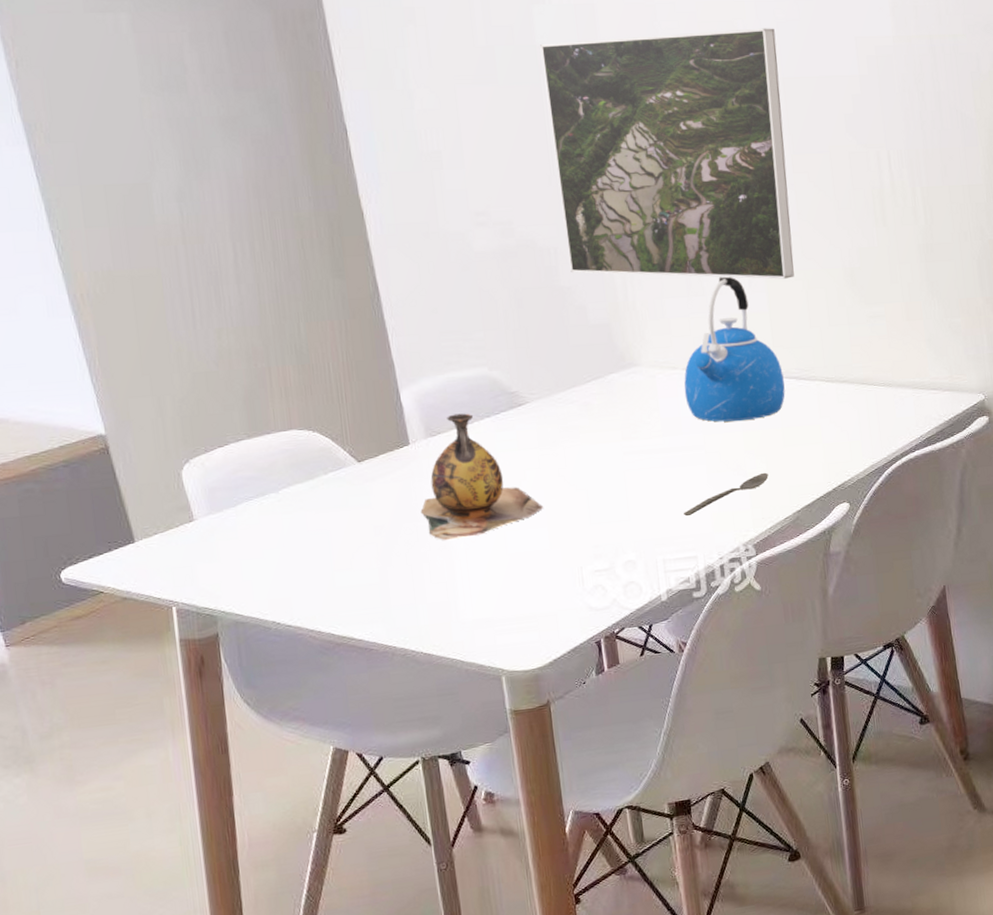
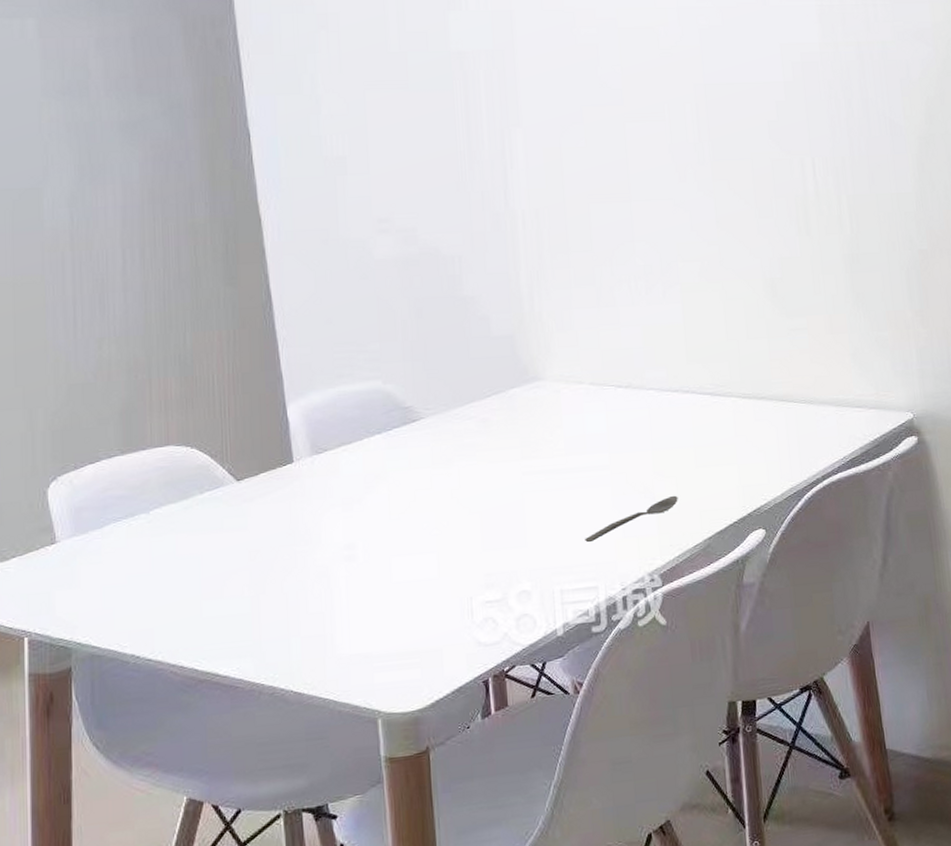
vase: present [420,413,543,540] -> none [300,429,433,567]
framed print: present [540,28,794,279] -> none [454,34,711,290]
kettle: present [684,276,785,422] -> none [590,286,699,441]

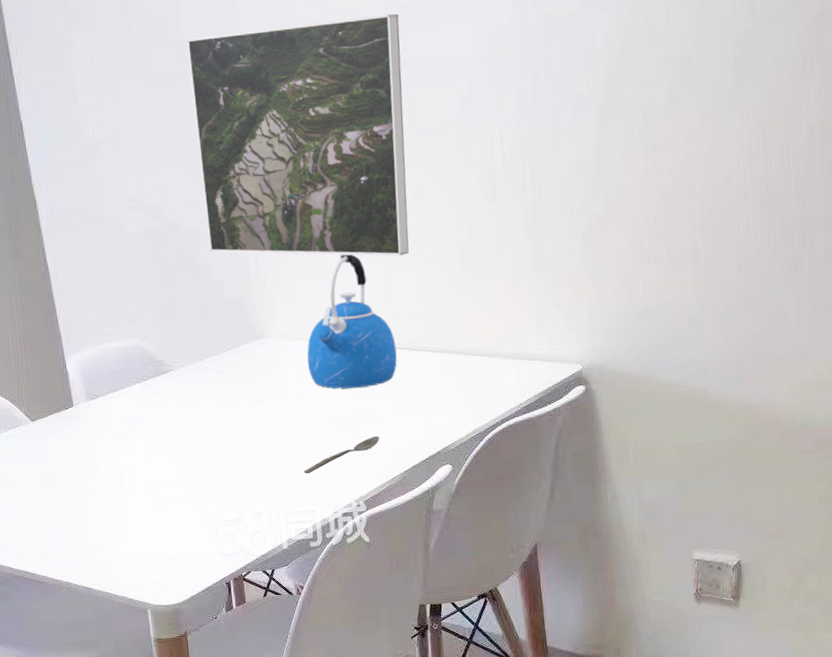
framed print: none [454,34,711,290] -> present [187,13,409,256]
kettle: none [590,286,699,441] -> present [307,254,397,389]

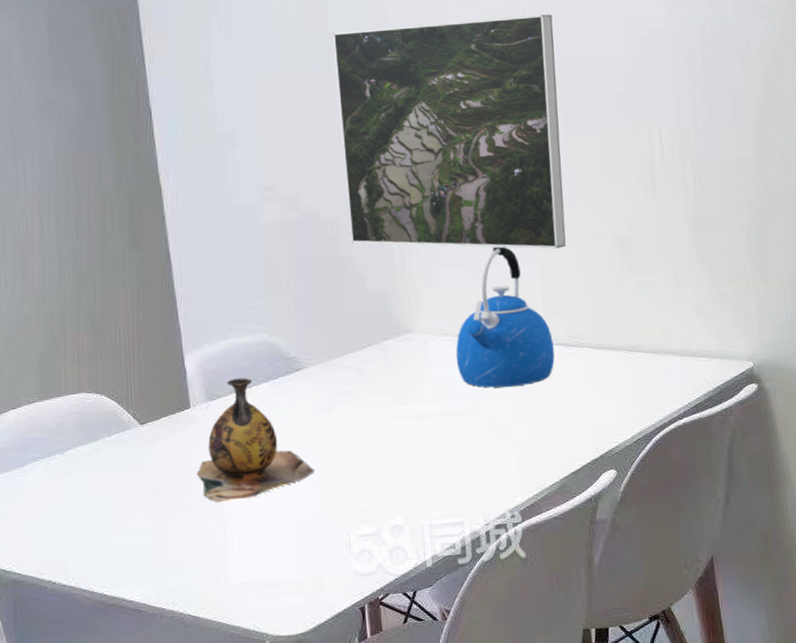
vase: none [82,379,184,490] -> present [196,377,314,502]
spoon: present [304,435,380,474] -> none [451,438,536,482]

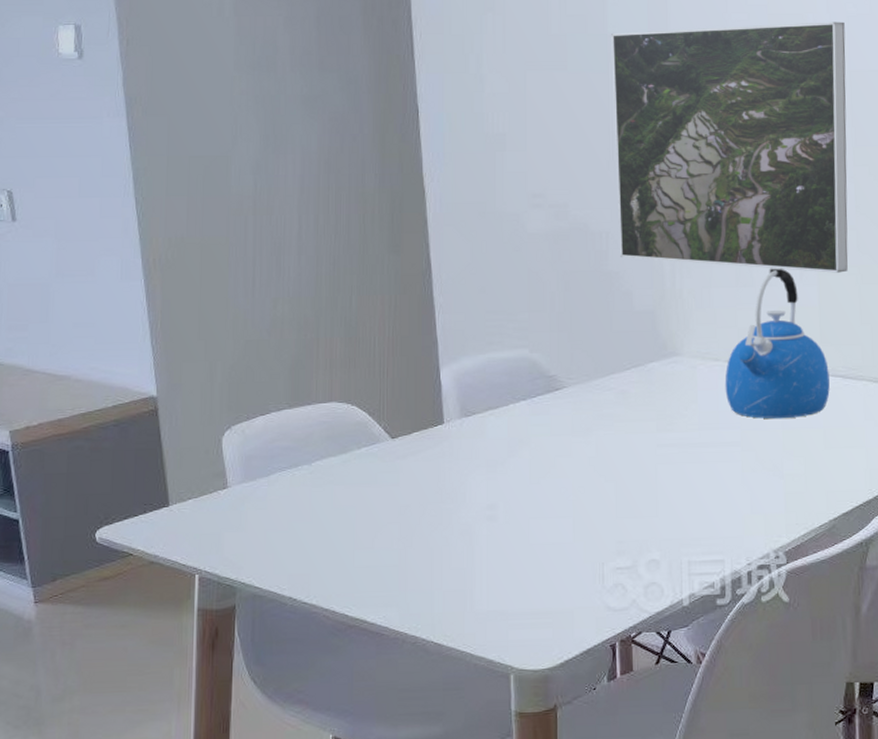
vase: present [196,377,314,502] -> none [447,395,570,524]

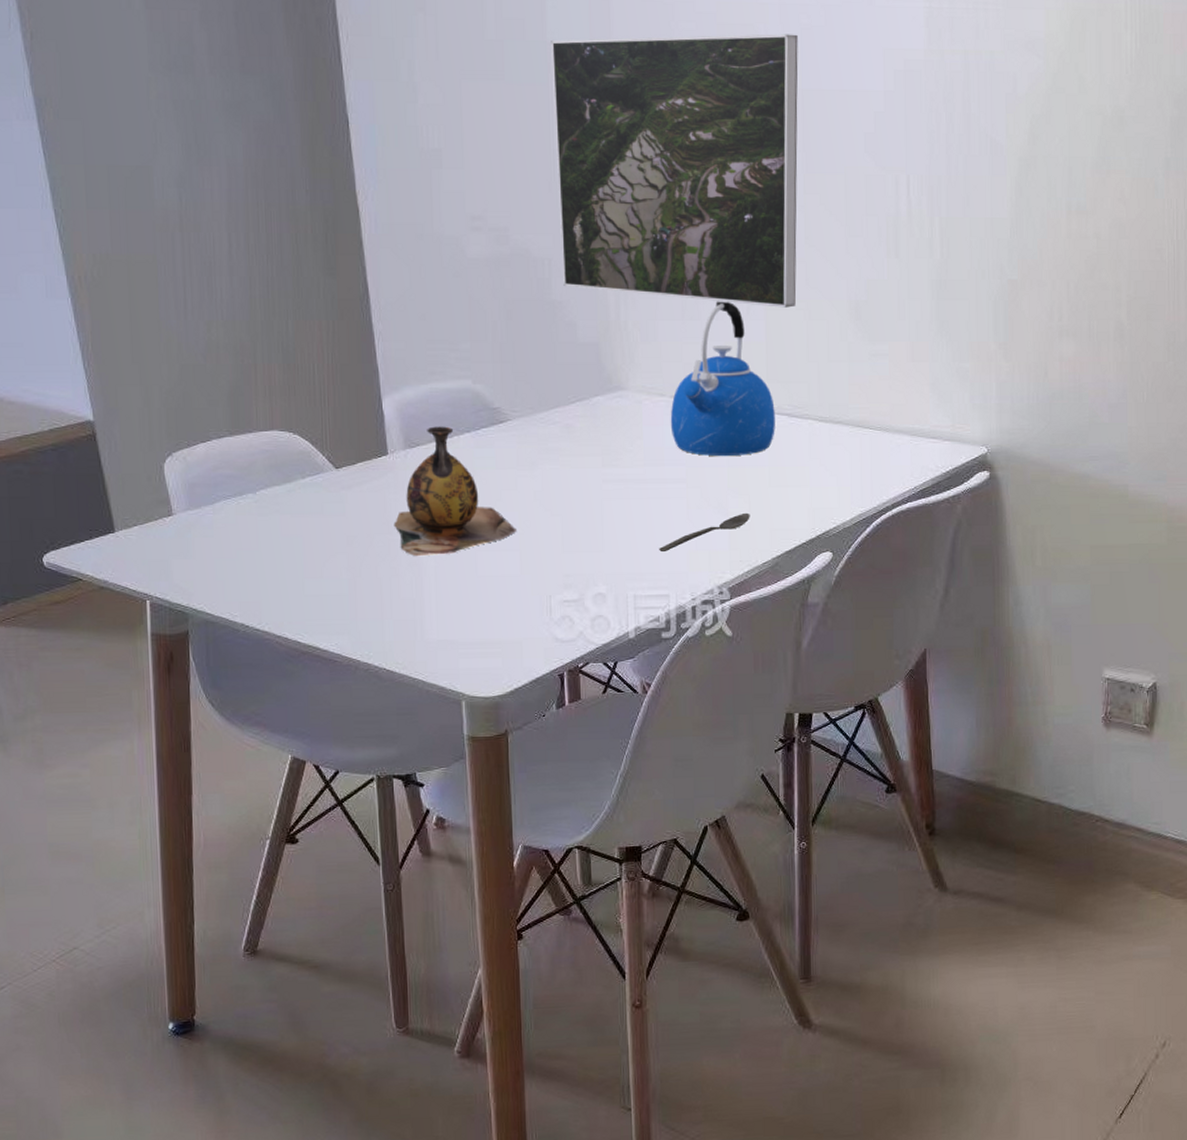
vase: none [447,395,570,524] -> present [394,426,516,556]
spoon: none [714,475,806,517] -> present [659,512,750,553]

